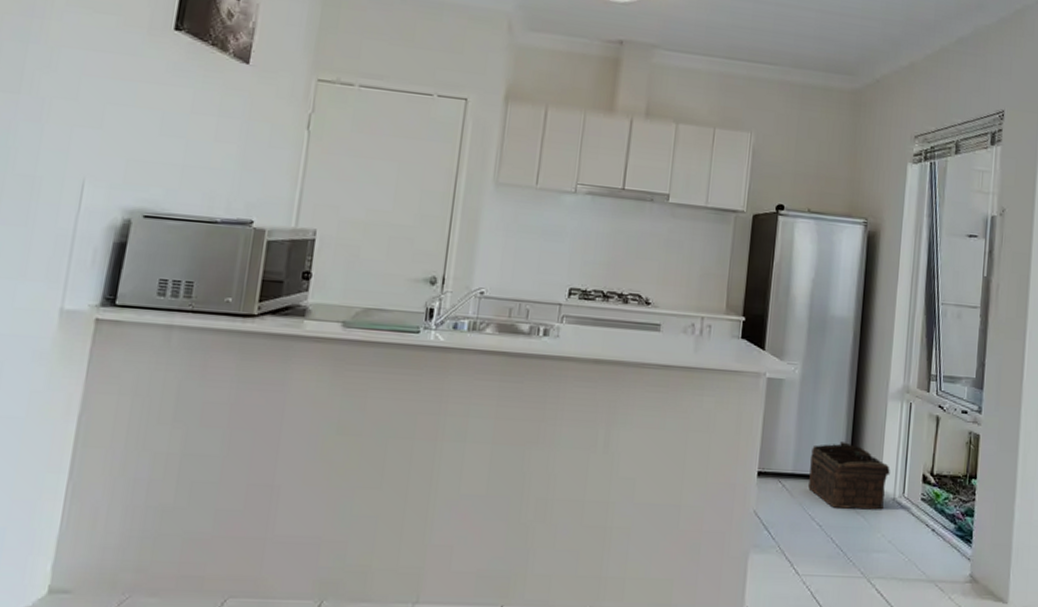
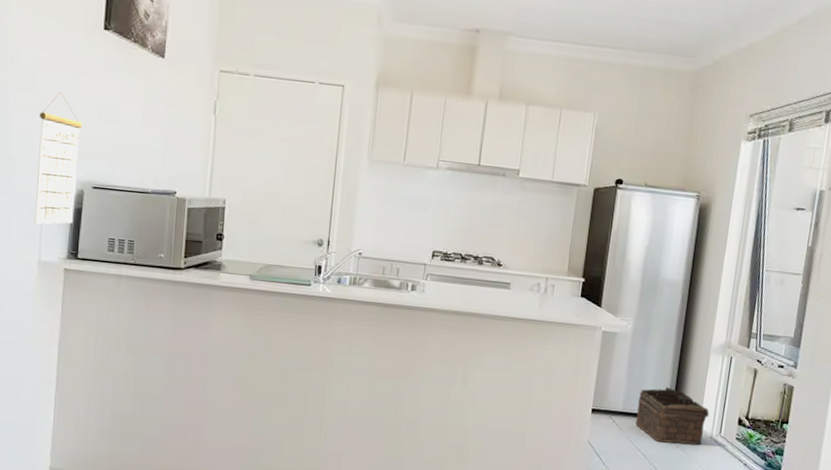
calendar: none [60,101,137,263] -> present [35,92,82,225]

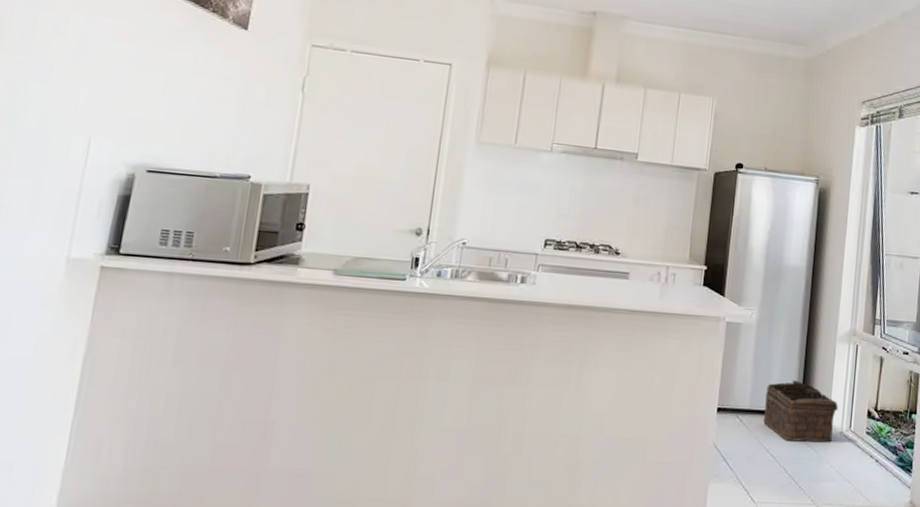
calendar: present [35,92,82,225] -> none [67,64,141,214]

